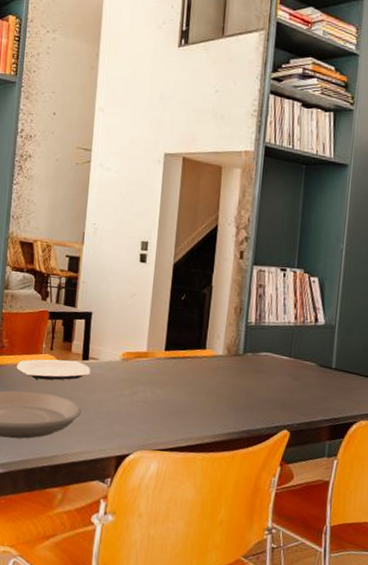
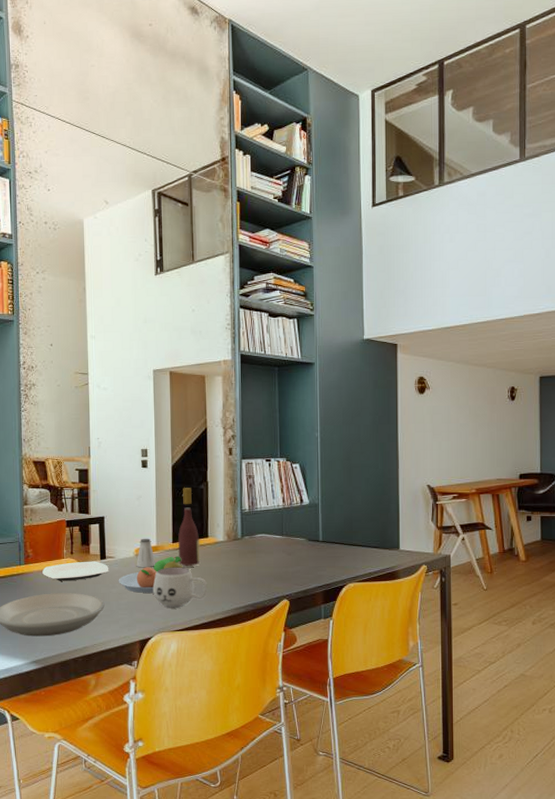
fruit bowl: none [99,365,174,404] -> present [118,556,183,593]
saltshaker: none [121,341,144,376] -> present [136,538,155,568]
mug: none [137,377,199,425] -> present [153,567,208,608]
wine bottle: none [170,290,196,379] -> present [178,488,200,566]

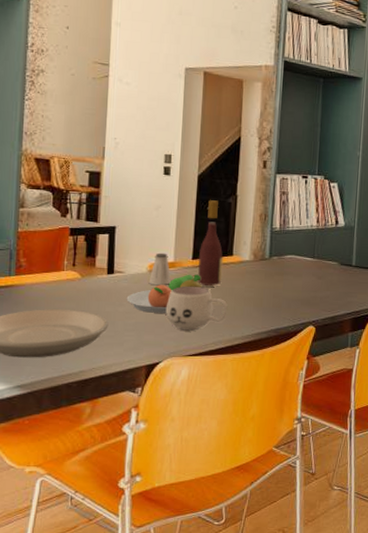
plate: present [42,561,109,581] -> none [36,275,117,297]

